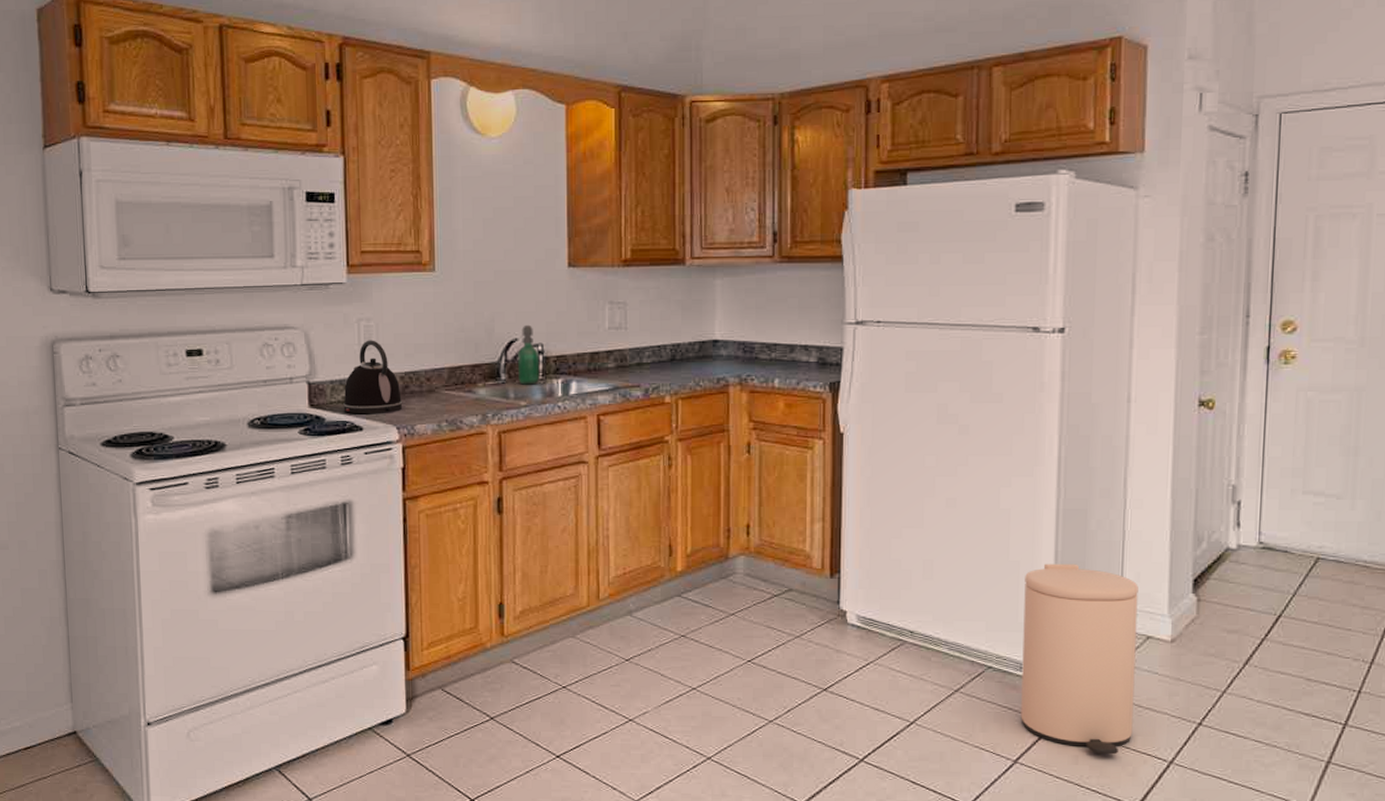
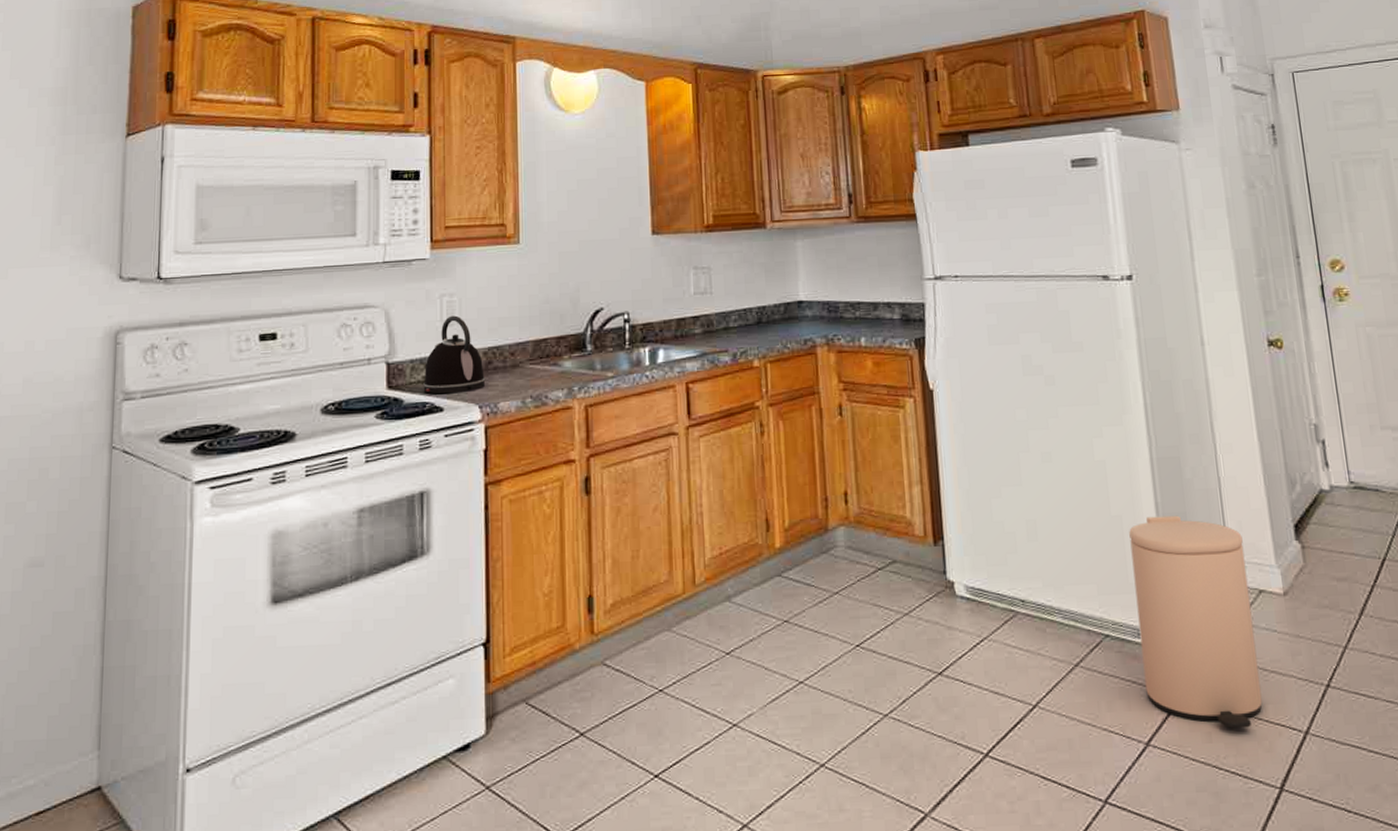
soap dispenser: present [517,324,539,385] -> none [603,293,626,355]

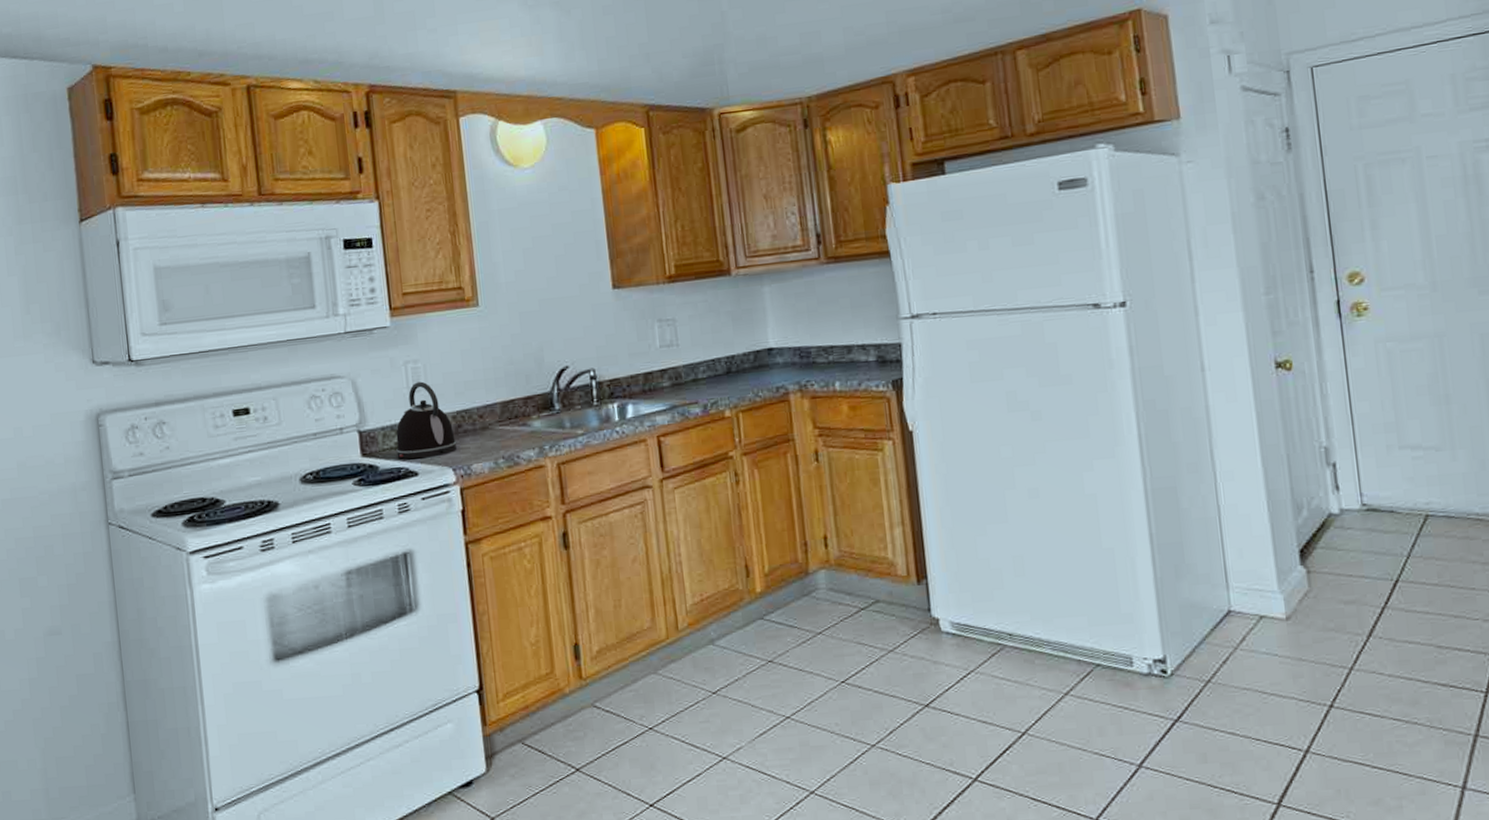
pedal bin: present [1129,515,1262,729] -> none [1121,545,1261,750]

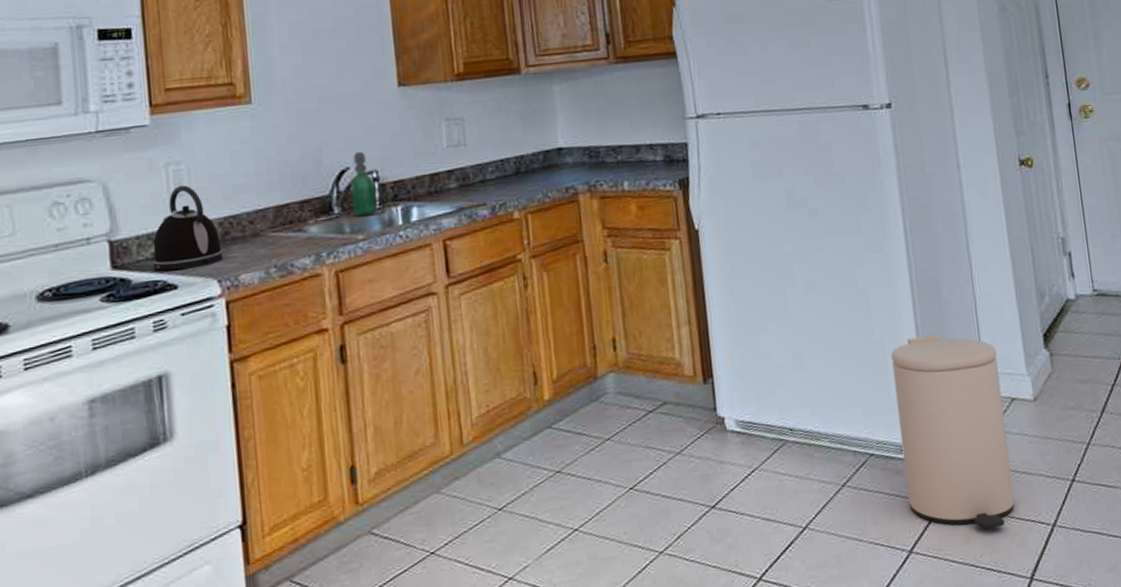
soap dispenser: none [569,351,594,413] -> present [350,151,376,217]
pedal bin: none [1121,545,1261,750] -> present [891,334,1015,529]

